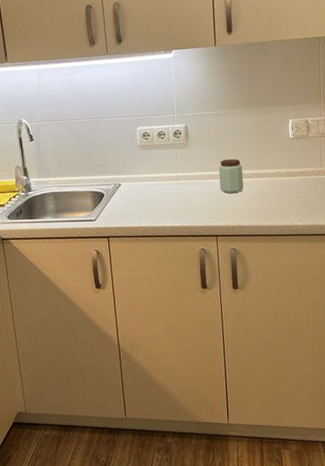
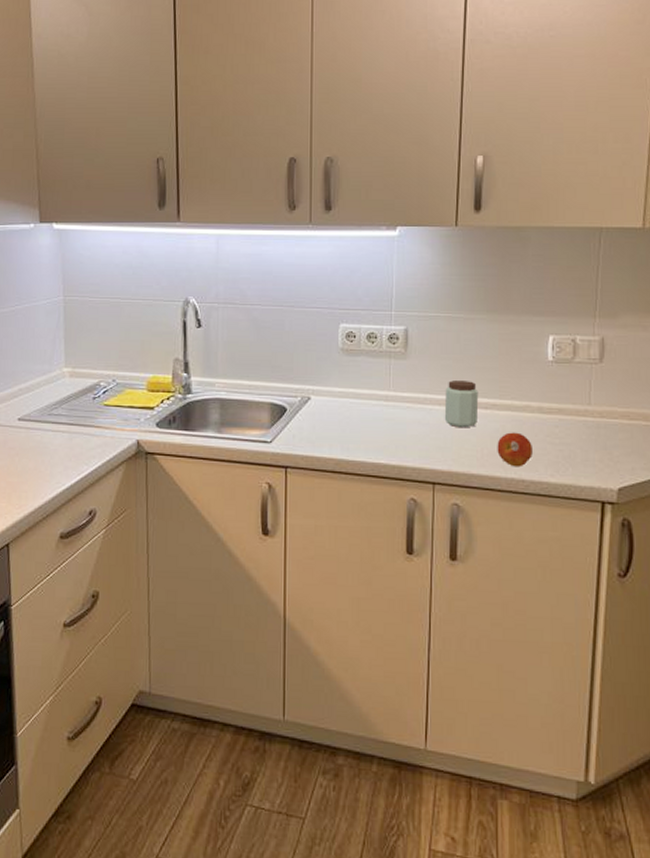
fruit: none [259,192,285,218] -> present [497,432,532,467]

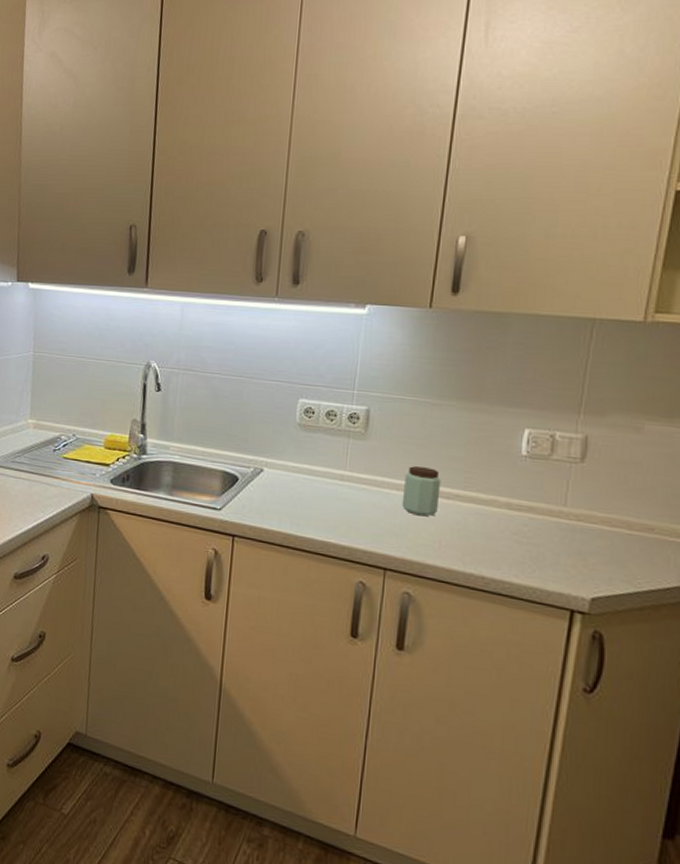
fruit: present [497,432,532,467] -> none [456,525,496,563]

